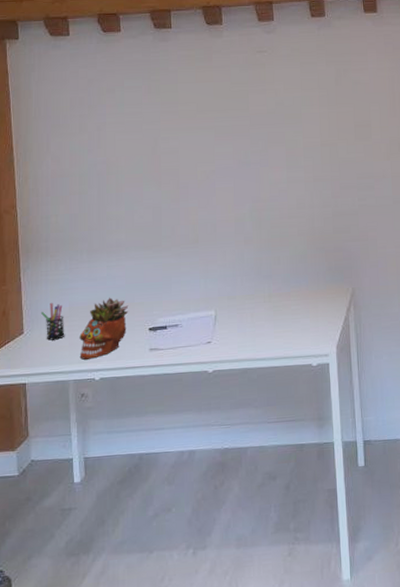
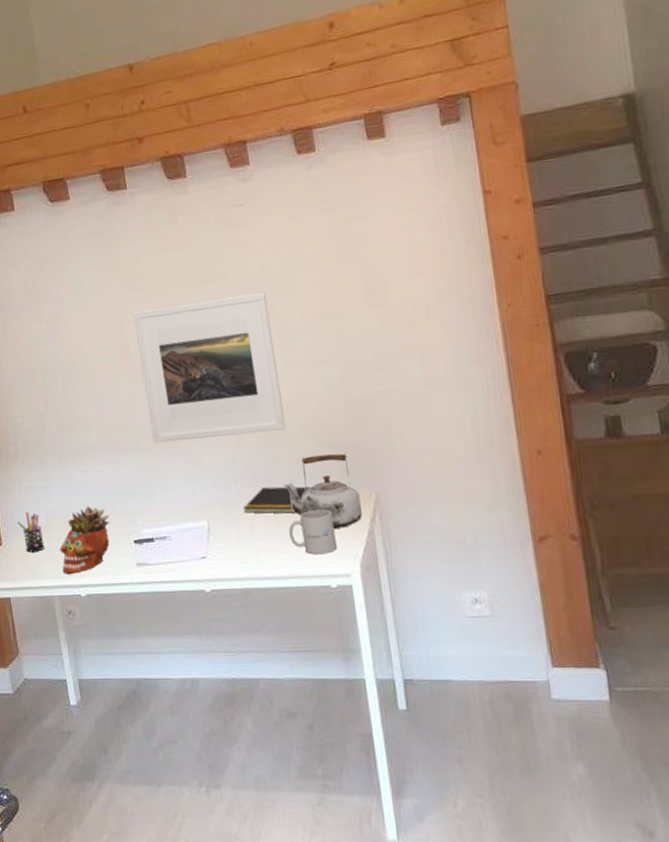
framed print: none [167,122,286,243] -> present [133,292,286,443]
notepad: none [246,281,303,304] -> present [242,486,311,514]
kettle: none [281,254,341,317] -> present [284,452,362,529]
mug: none [281,301,319,339] -> present [288,509,337,555]

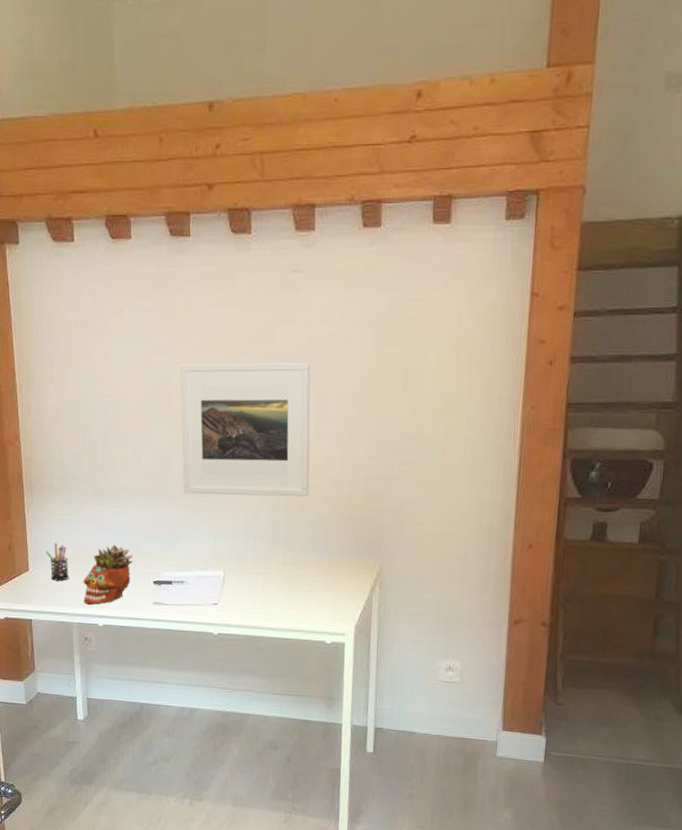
notepad: present [242,486,311,514] -> none [258,547,323,574]
kettle: present [284,452,362,529] -> none [299,524,365,592]
mug: present [288,509,337,555] -> none [296,573,338,614]

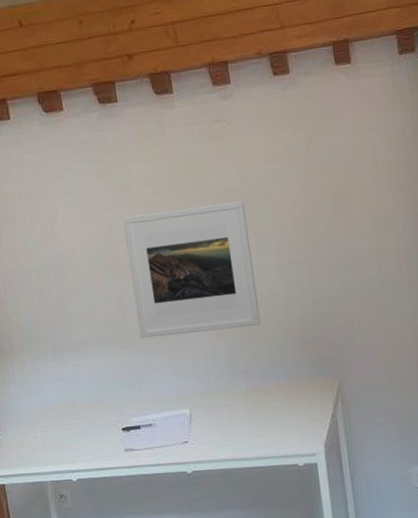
pen holder: present [46,542,69,581] -> none [12,403,38,442]
succulent planter: present [83,544,134,605] -> none [52,397,100,461]

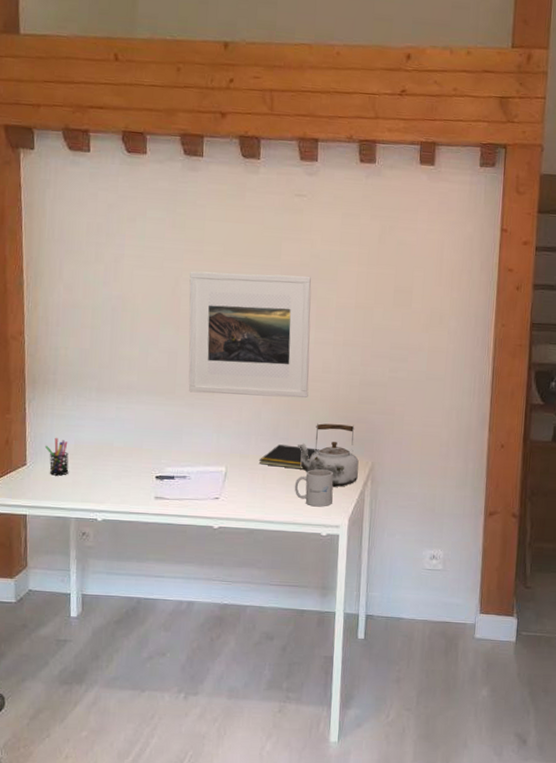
pen holder: none [12,403,38,442] -> present [45,437,69,476]
notepad: none [221,376,283,401] -> present [258,444,320,470]
kettle: none [259,345,327,413] -> present [298,423,359,487]
mug: none [262,396,304,437] -> present [294,469,334,507]

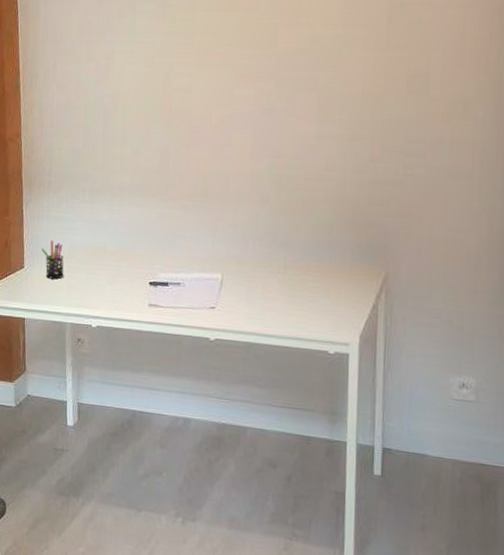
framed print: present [188,271,312,399] -> none [180,64,312,200]
notepad: present [258,444,320,470] -> none [257,250,325,279]
mug: present [294,469,334,507] -> none [296,278,342,322]
kettle: present [298,423,359,487] -> none [300,227,370,300]

